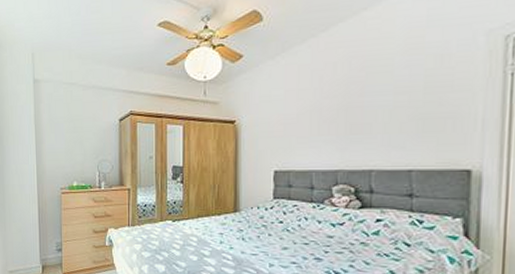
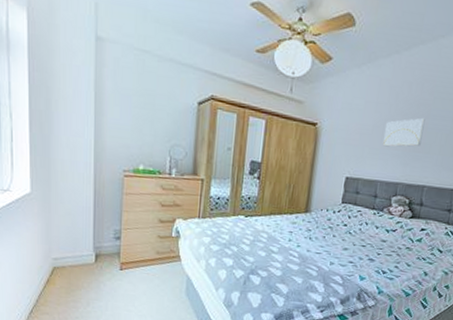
wall art: none [311,96,359,134] -> present [383,117,425,147]

